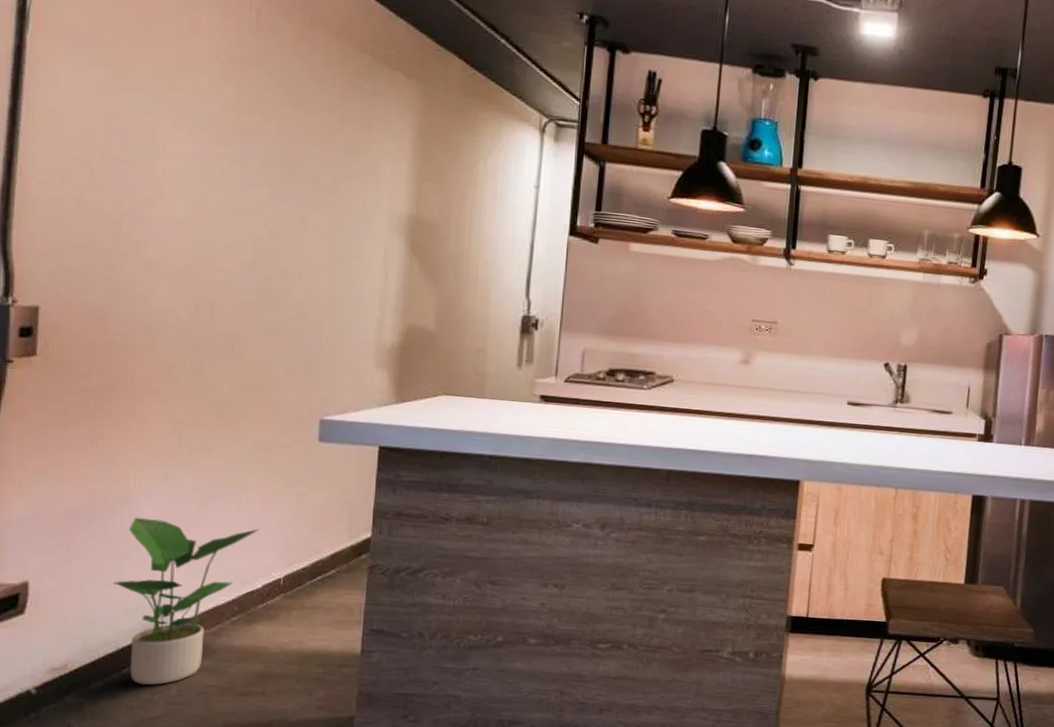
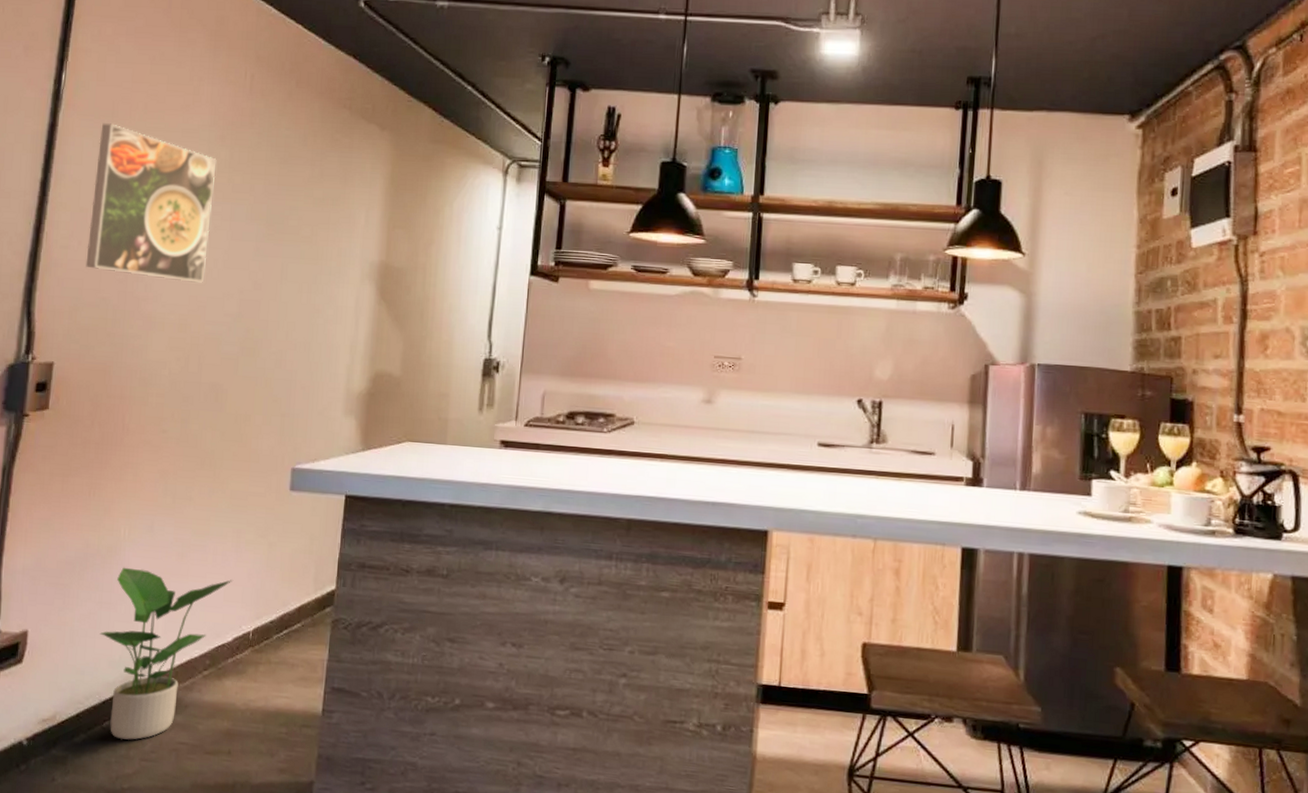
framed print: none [71,49,221,229] -> present [86,123,217,283]

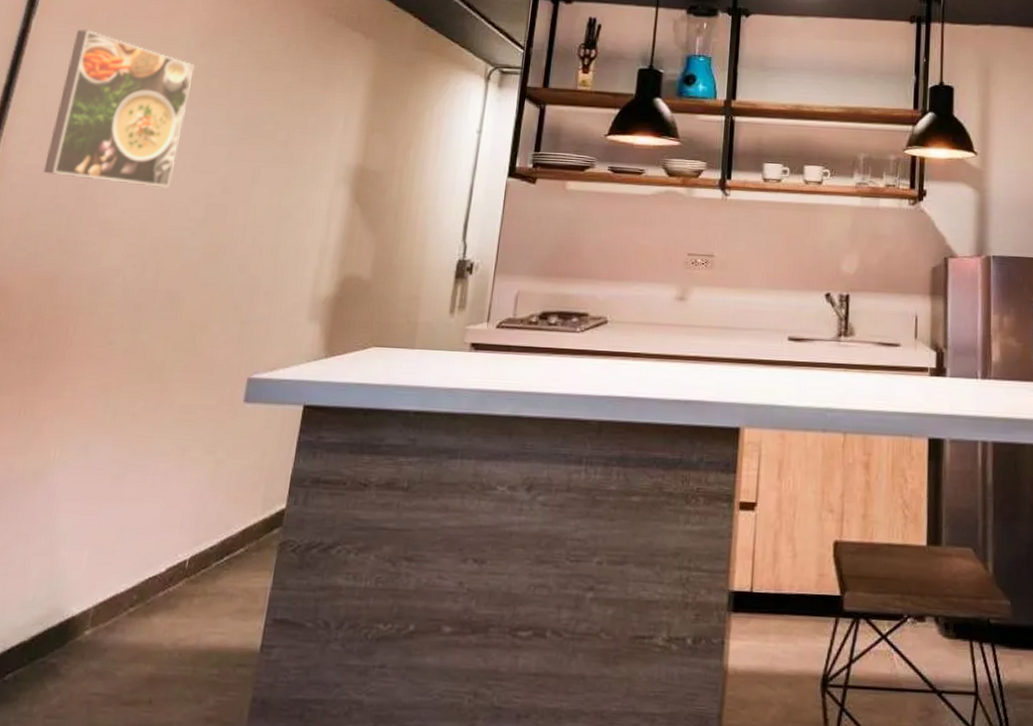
potted plant: present [99,567,232,740] -> none [12,493,172,695]

